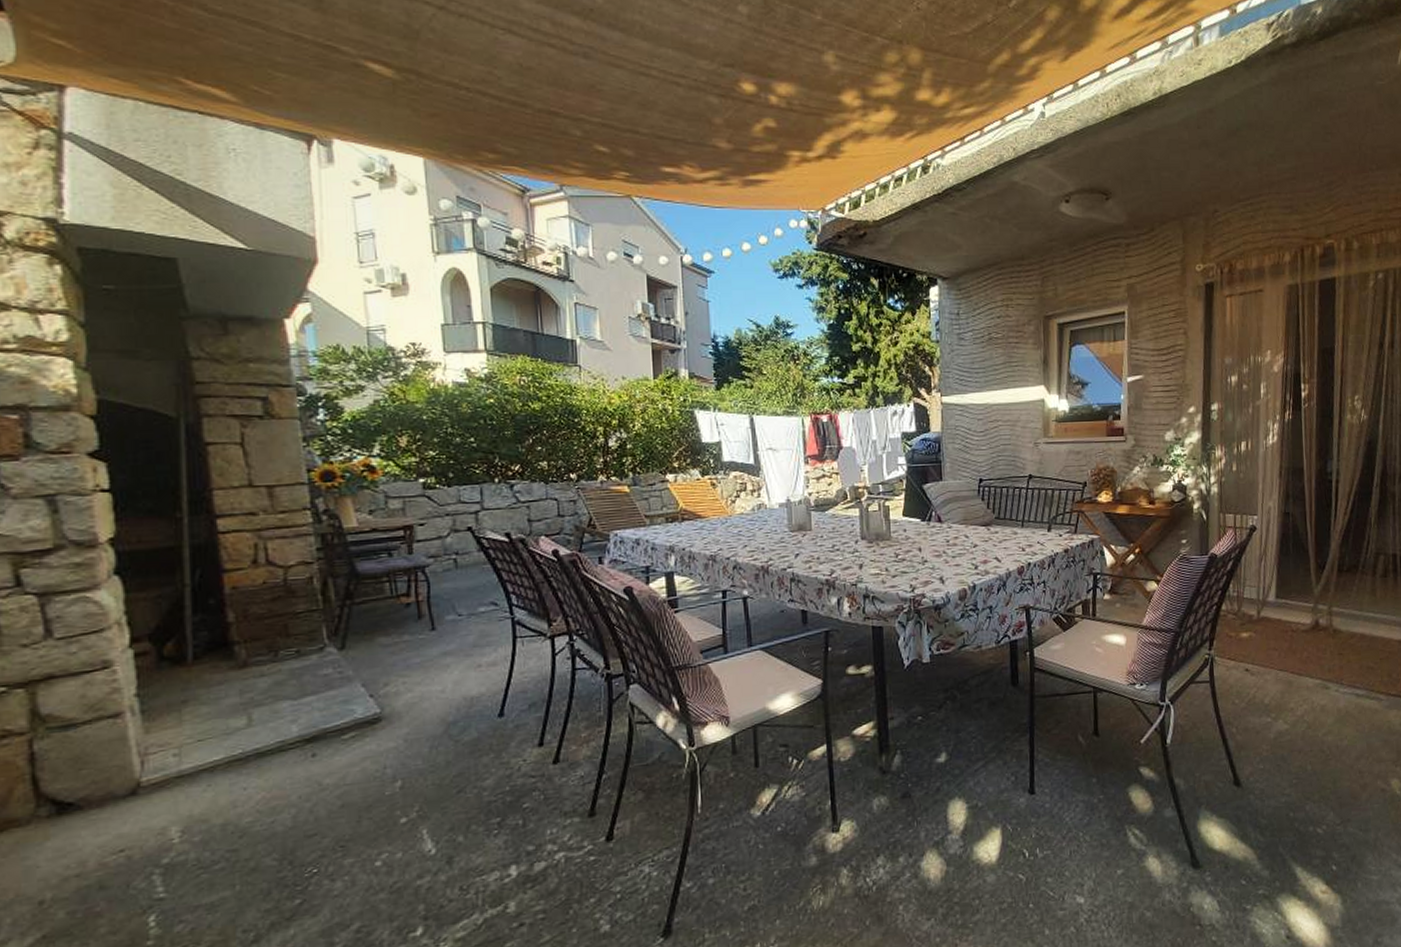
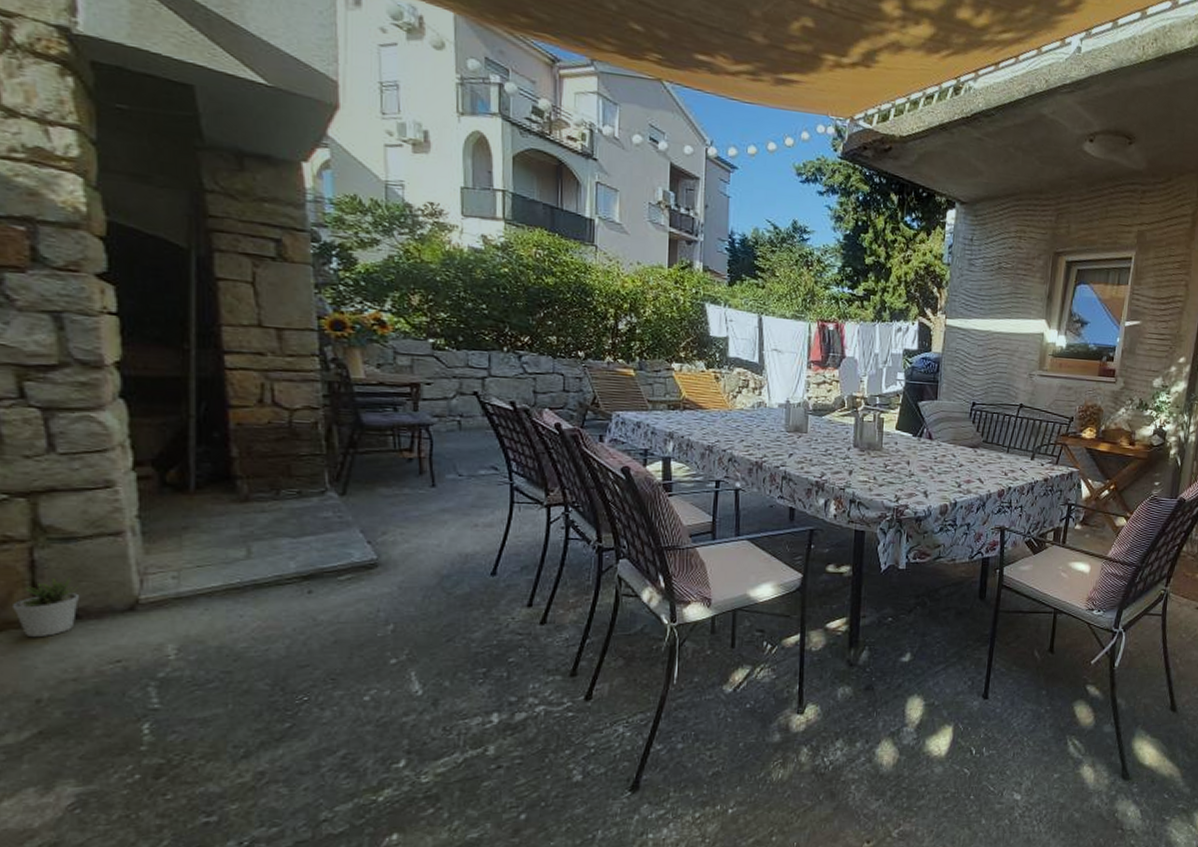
potted plant: none [12,766,79,835] -> present [11,577,79,638]

